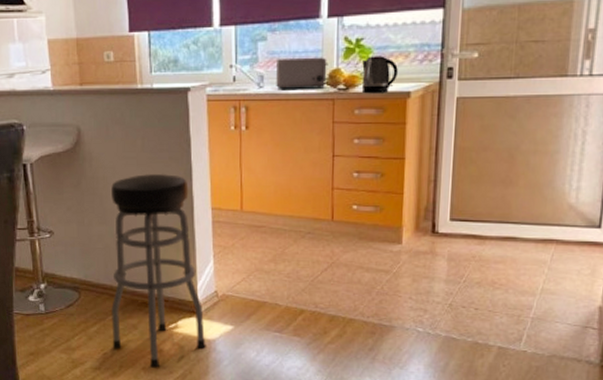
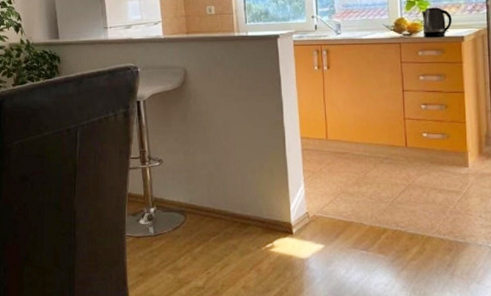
bar stool: present [111,174,206,368] -> none [213,108,300,286]
toaster: present [276,57,329,91] -> none [351,8,394,36]

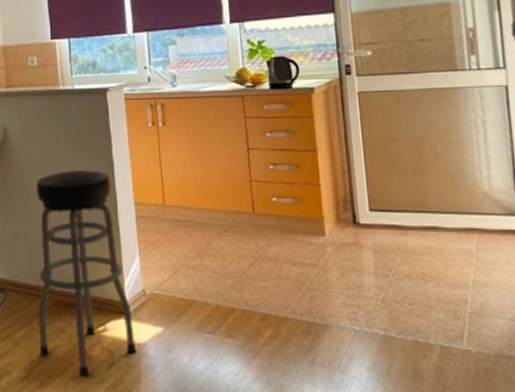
bar stool: none [213,108,300,286] -> present [37,170,137,377]

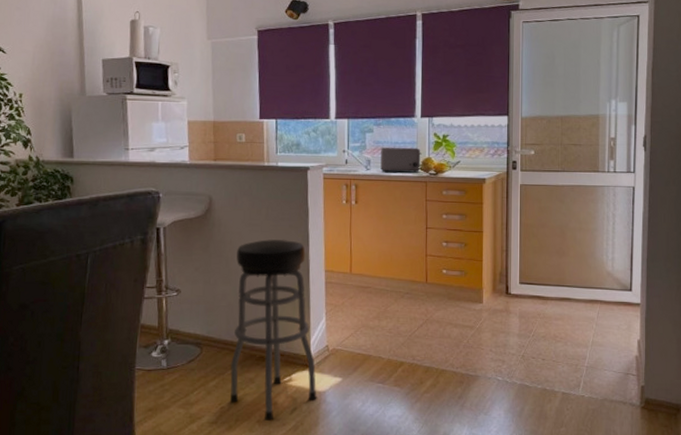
toaster: none [187,58,235,89] -> present [380,147,422,173]
kettle: present [266,55,300,90] -> none [448,149,475,179]

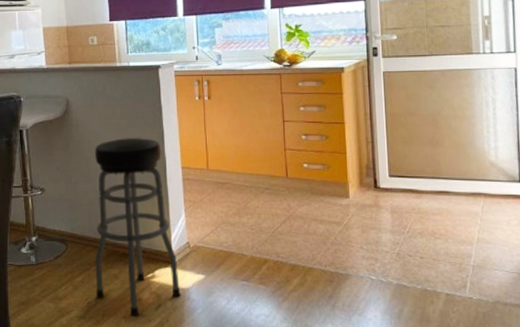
toaster: present [380,147,422,173] -> none [231,40,274,67]

